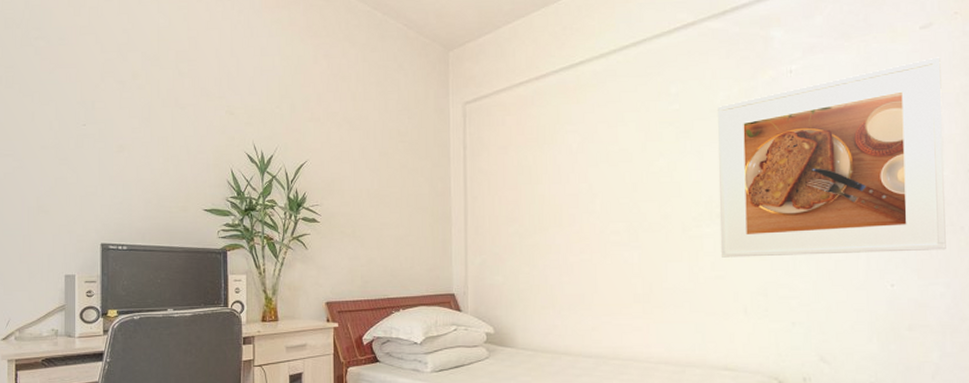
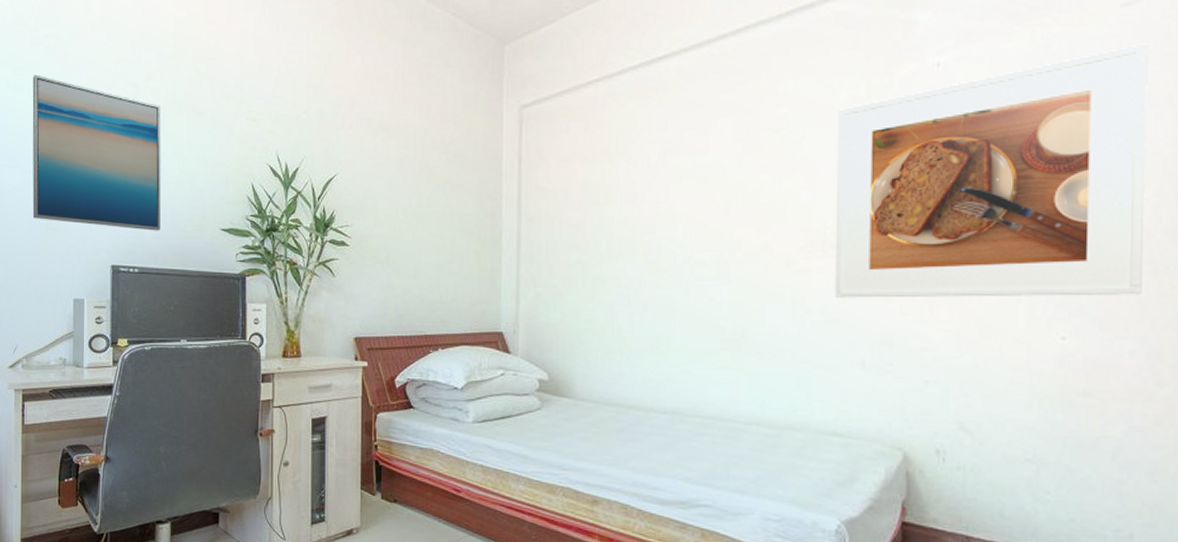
wall art: none [23,72,147,212] -> present [32,75,162,231]

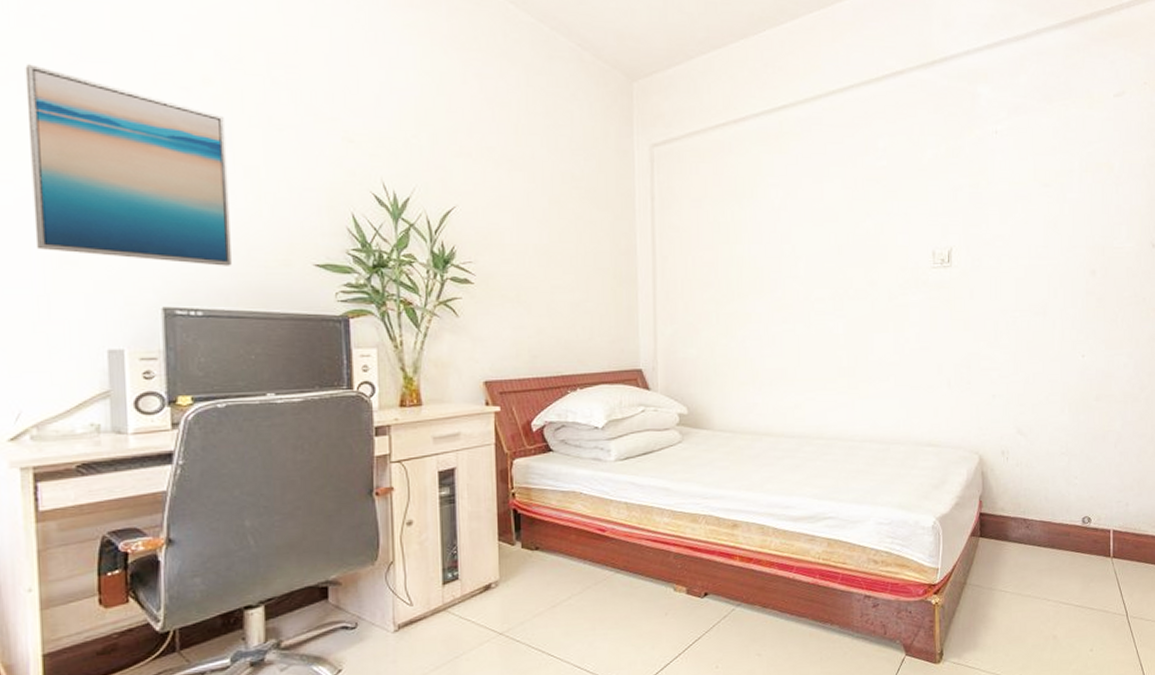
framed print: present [834,43,1148,298] -> none [925,127,1131,328]

